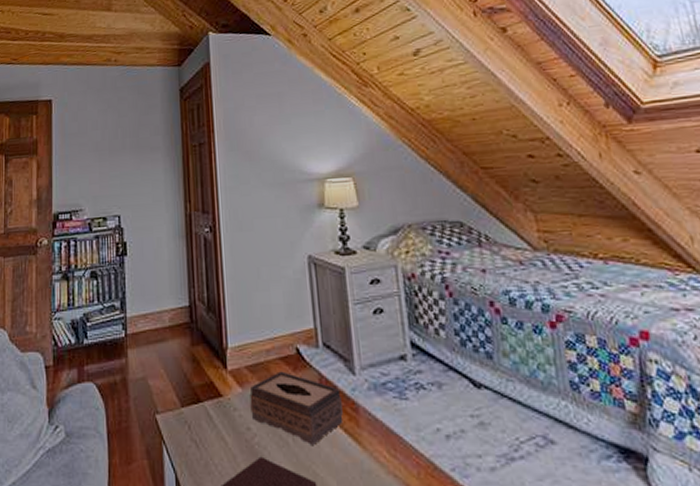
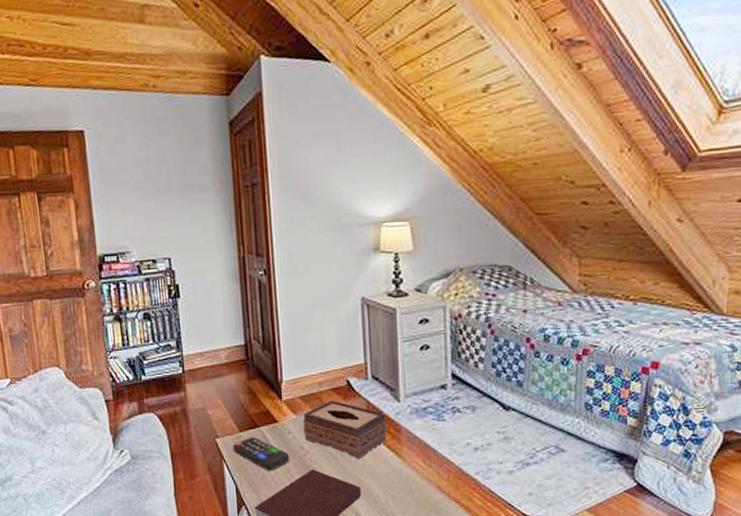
remote control: none [173,413,236,458] -> present [232,436,290,471]

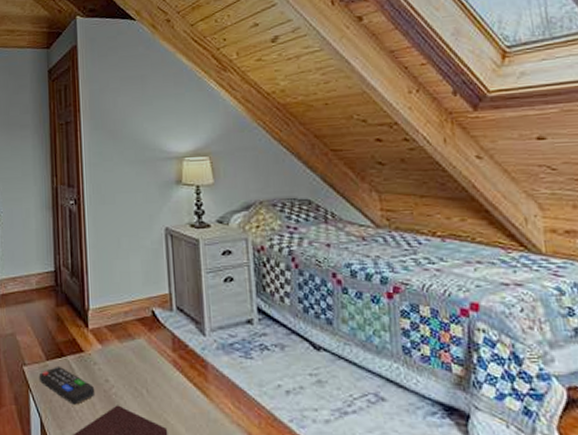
tissue box: present [303,400,387,459] -> none [108,331,193,396]

